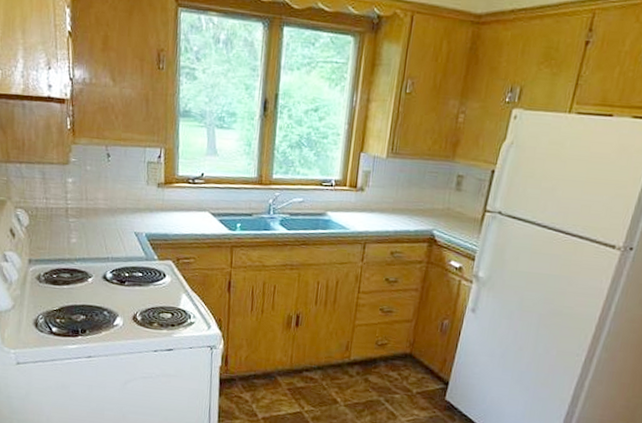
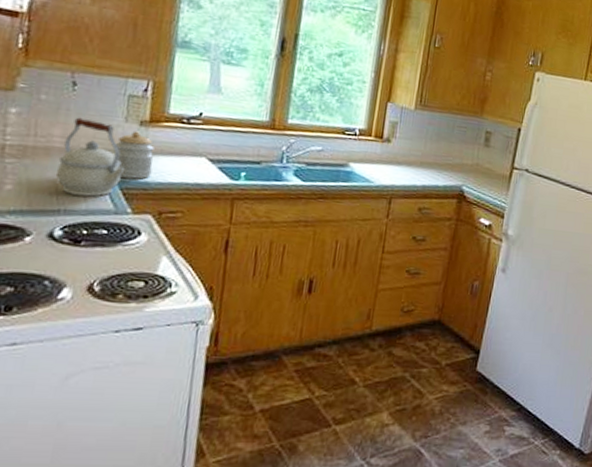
kettle: none [103,183,150,247] -> present [55,117,126,197]
jar: none [141,192,170,232] -> present [115,131,154,179]

